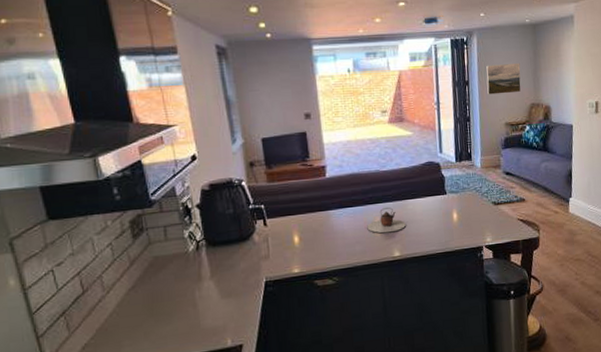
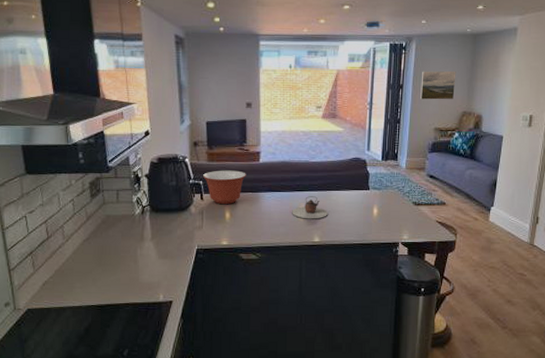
mixing bowl: none [264,189,313,229] -> present [203,170,246,205]

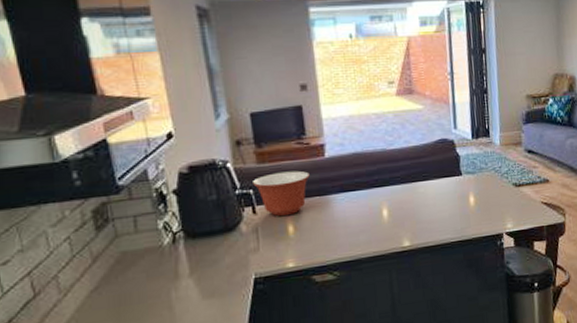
teapot: present [292,196,328,219] -> none [372,191,416,221]
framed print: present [420,70,456,100] -> none [505,28,544,64]

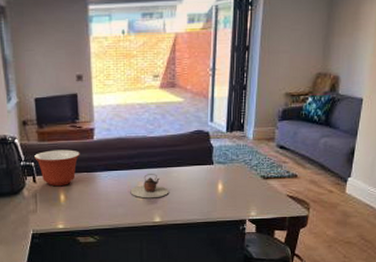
teapot: none [372,191,416,221] -> present [130,174,168,199]

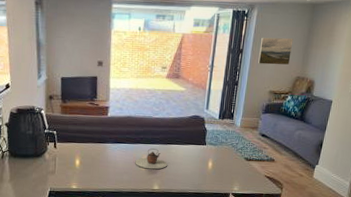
mixing bowl: present [34,149,80,187] -> none [57,122,96,153]
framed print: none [269,26,310,62] -> present [258,37,293,66]

